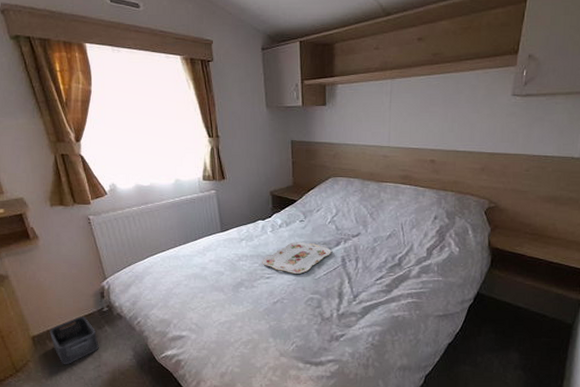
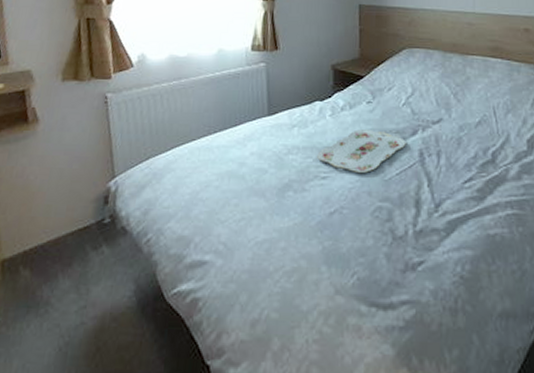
storage bin: present [49,316,99,365] -> none [26,231,90,305]

